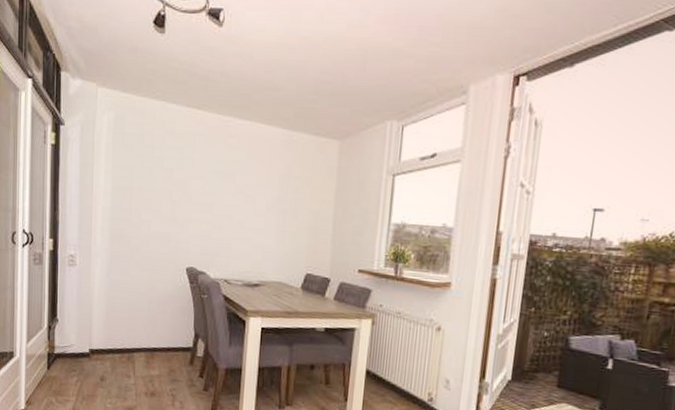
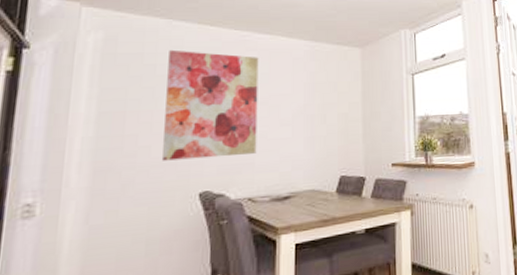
wall art: none [159,132,239,240] -> present [163,49,259,161]

